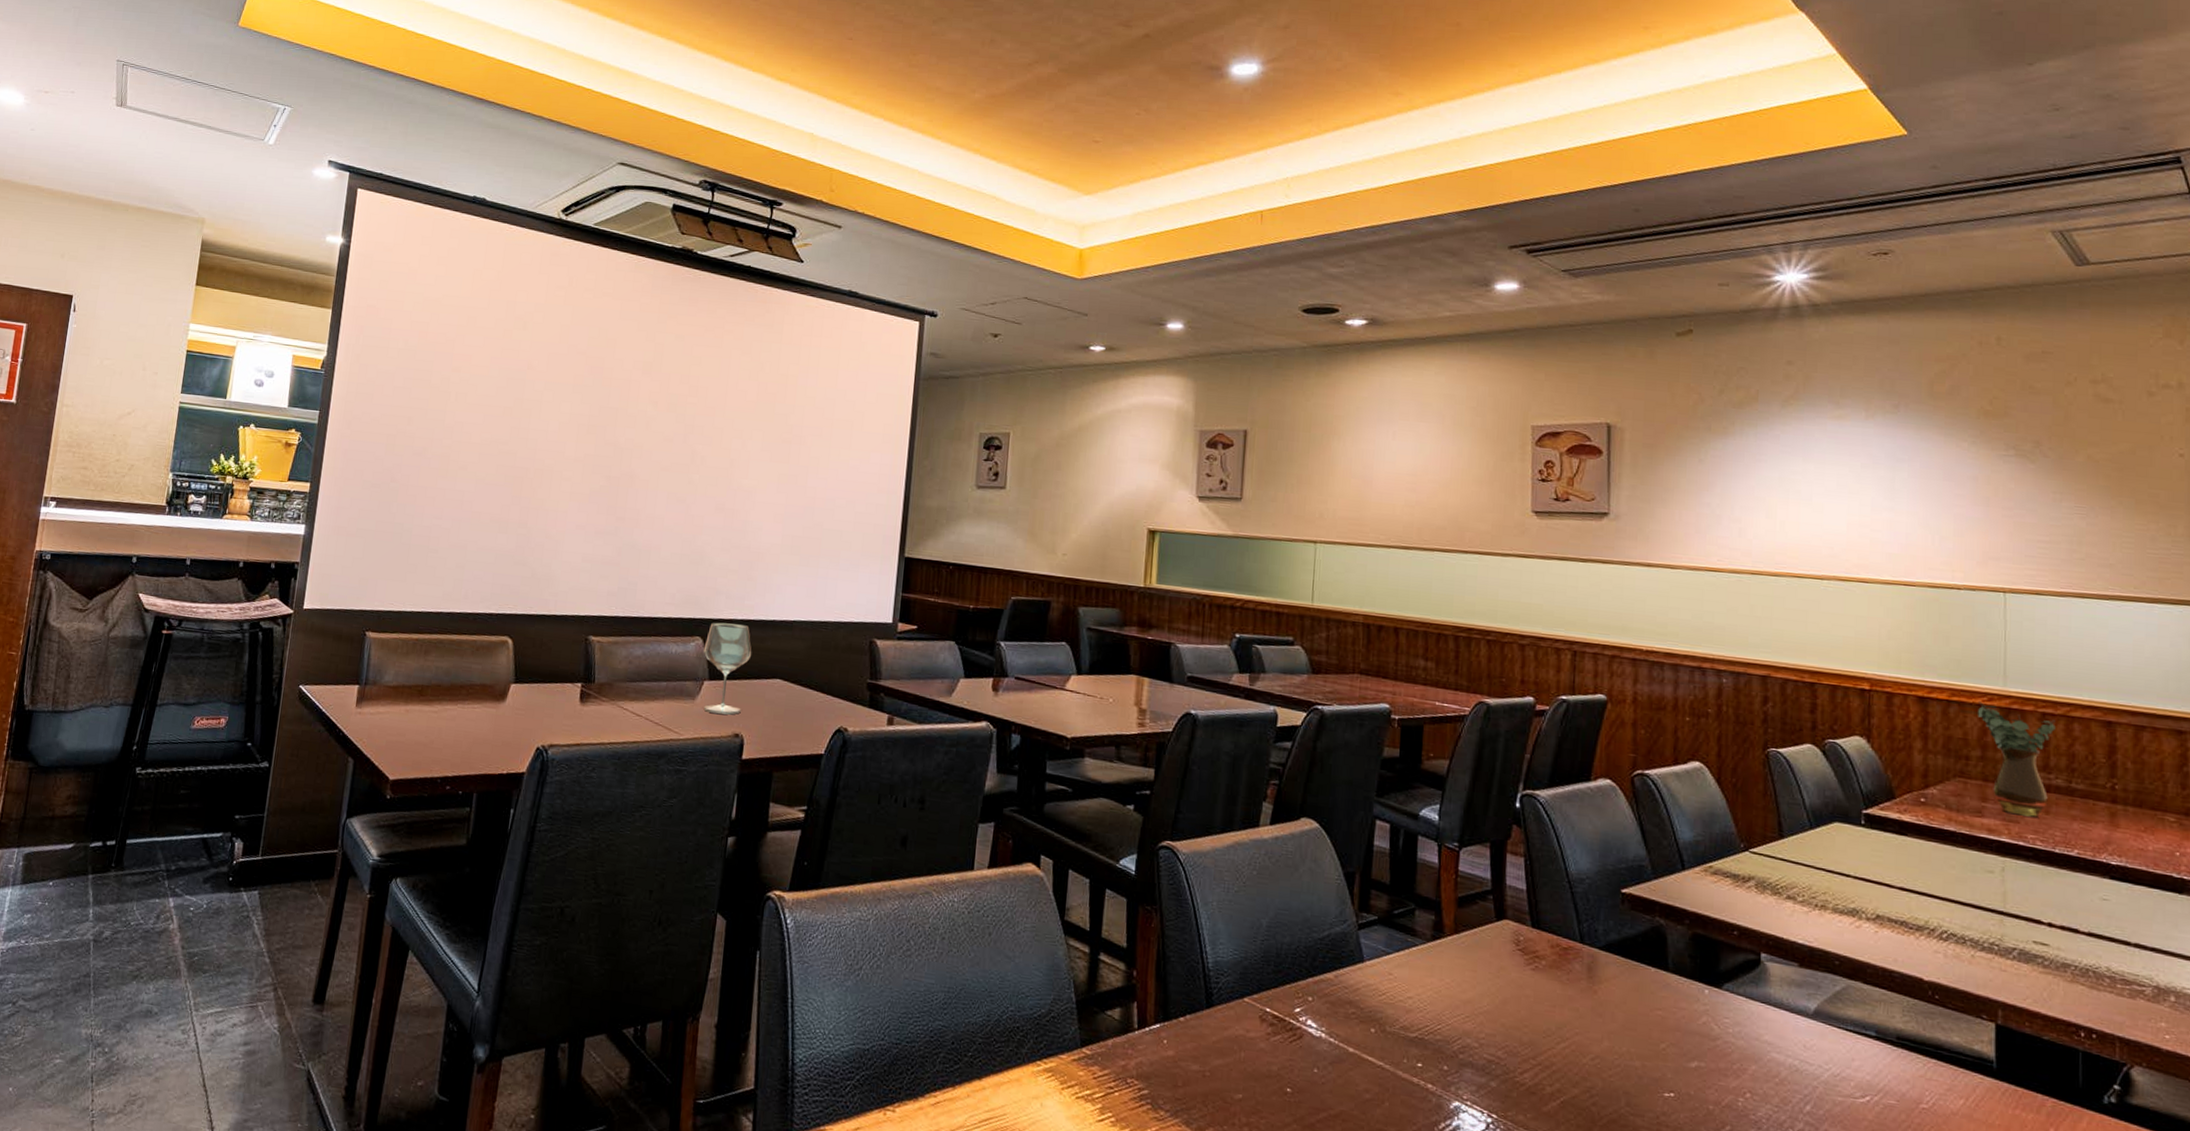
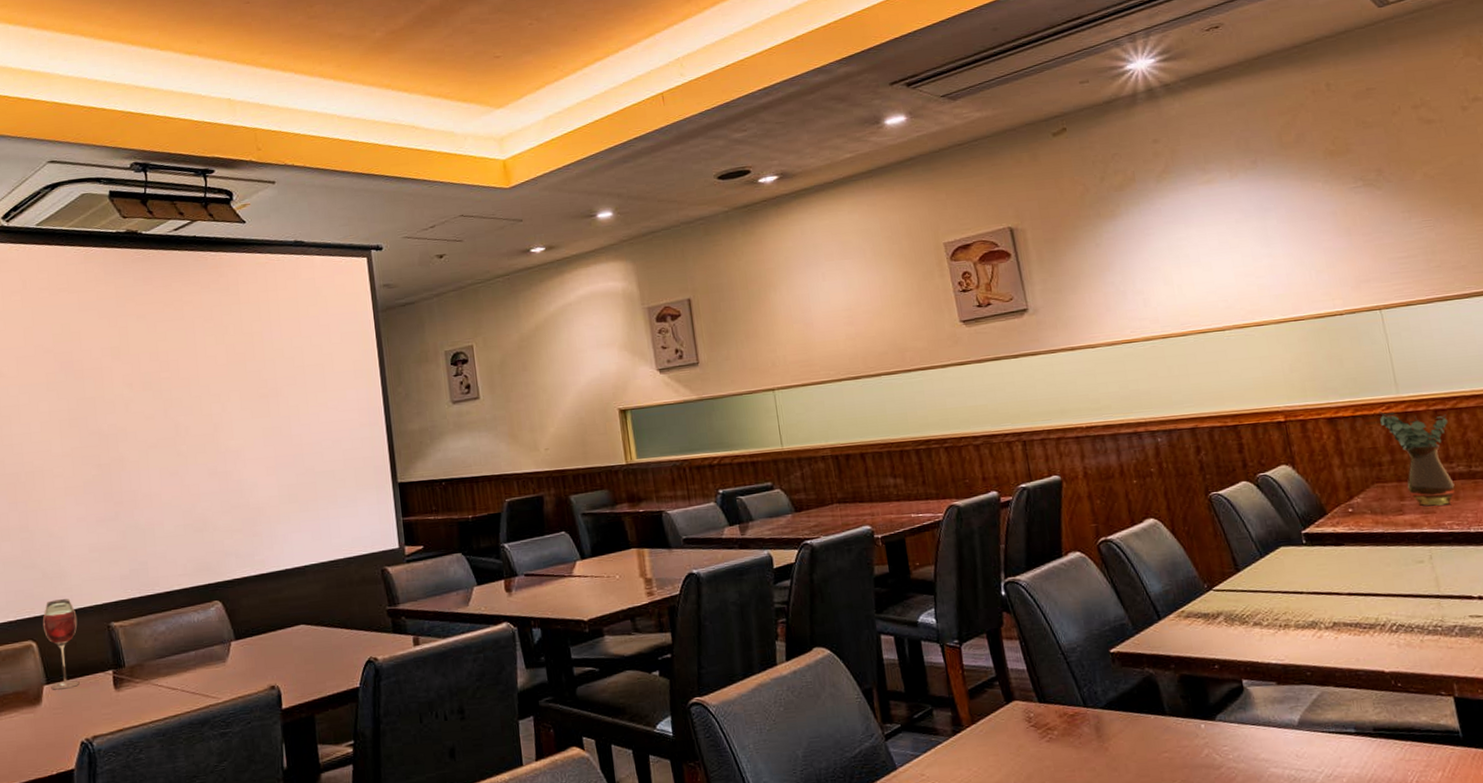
wineglass: none [518,601,558,693] -> present [43,599,80,690]
wine glass: present [703,622,752,715] -> none [224,580,272,671]

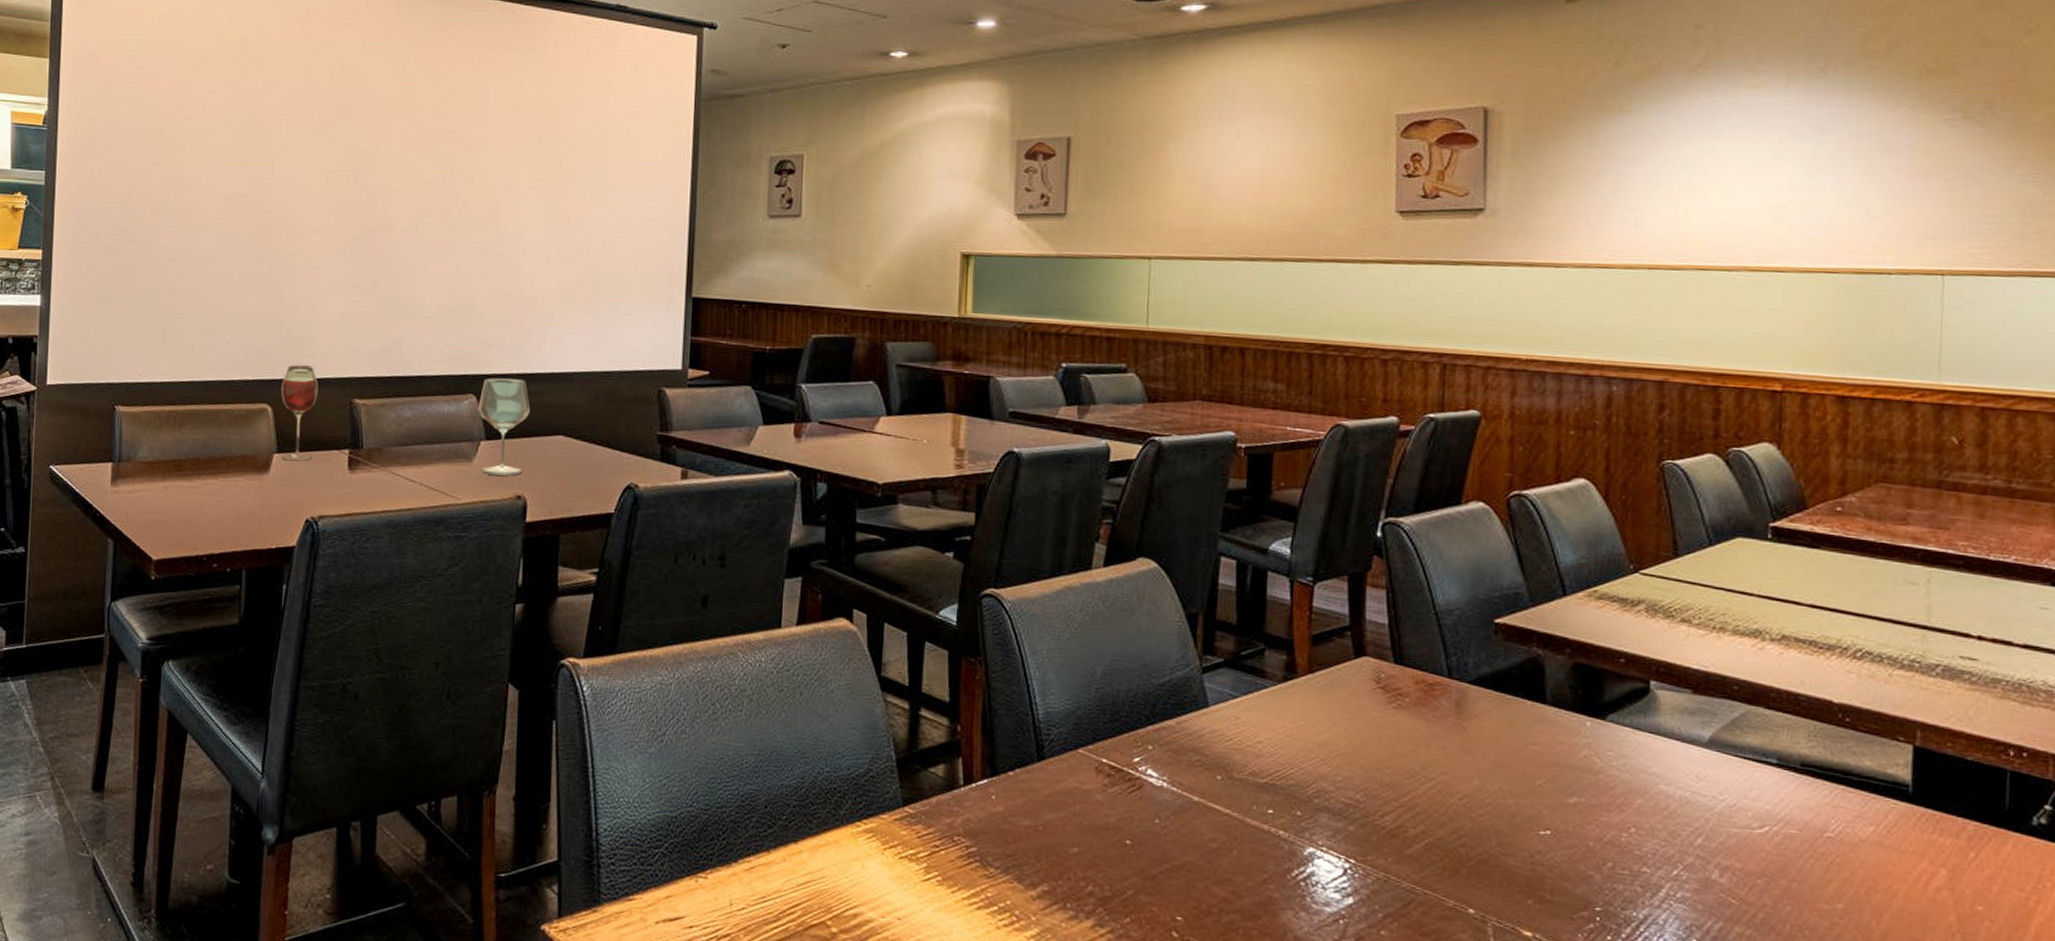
wine glass: none [224,580,272,671] -> present [478,378,530,476]
vase: present [1378,410,1456,506] -> none [1905,397,1996,523]

